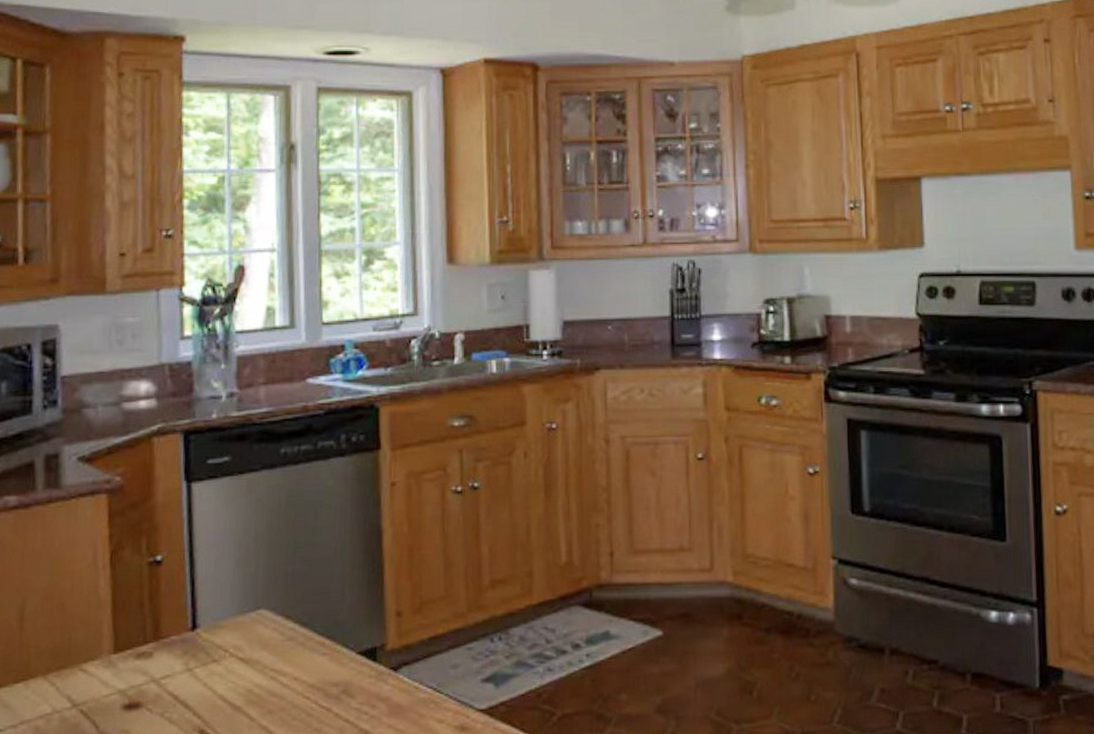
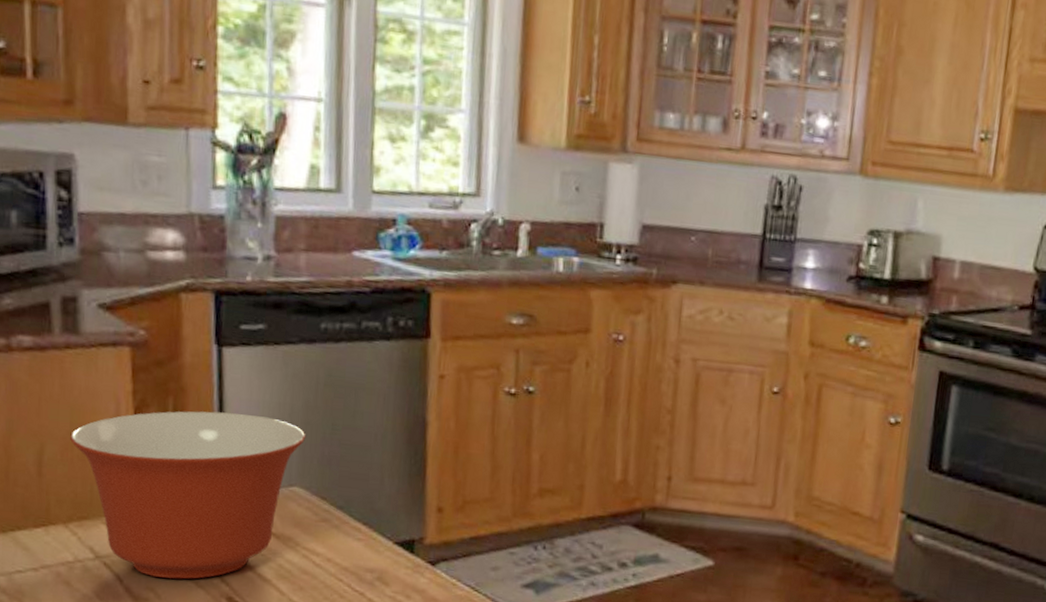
mixing bowl: none [49,543,271,719] -> present [69,411,306,579]

